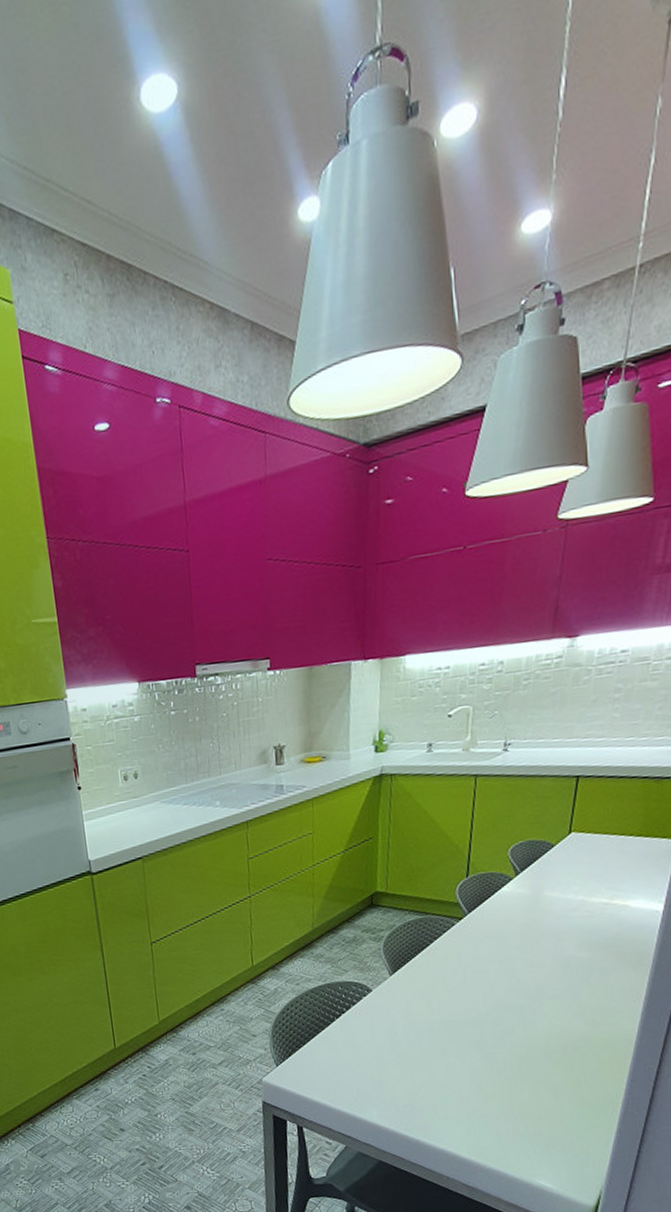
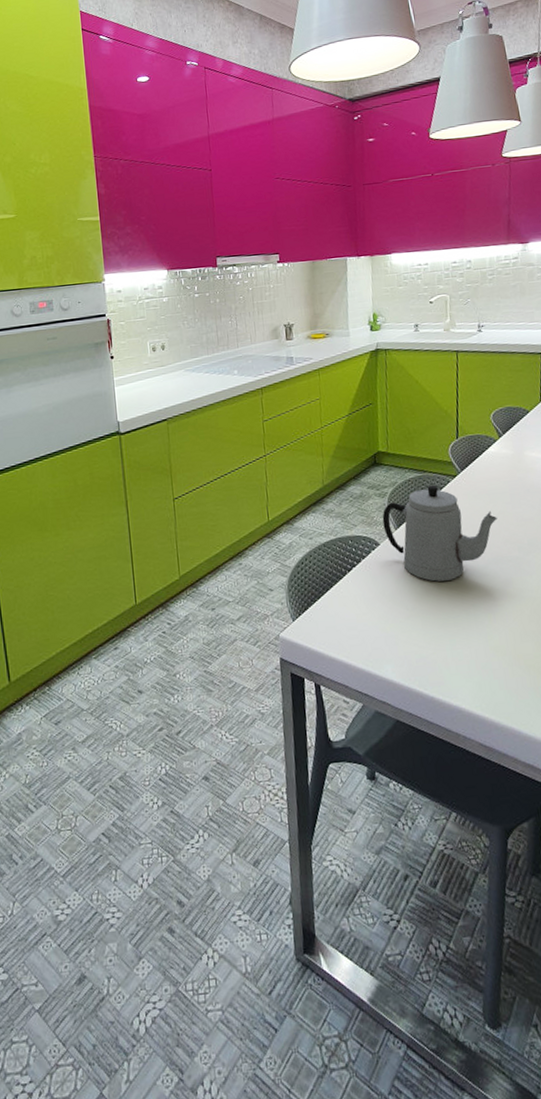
teapot: none [376,928,504,1029] -> present [382,484,497,582]

